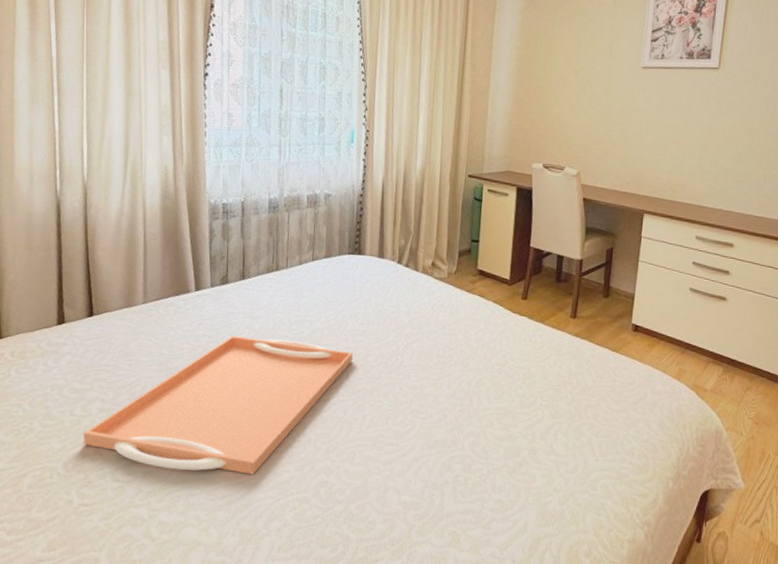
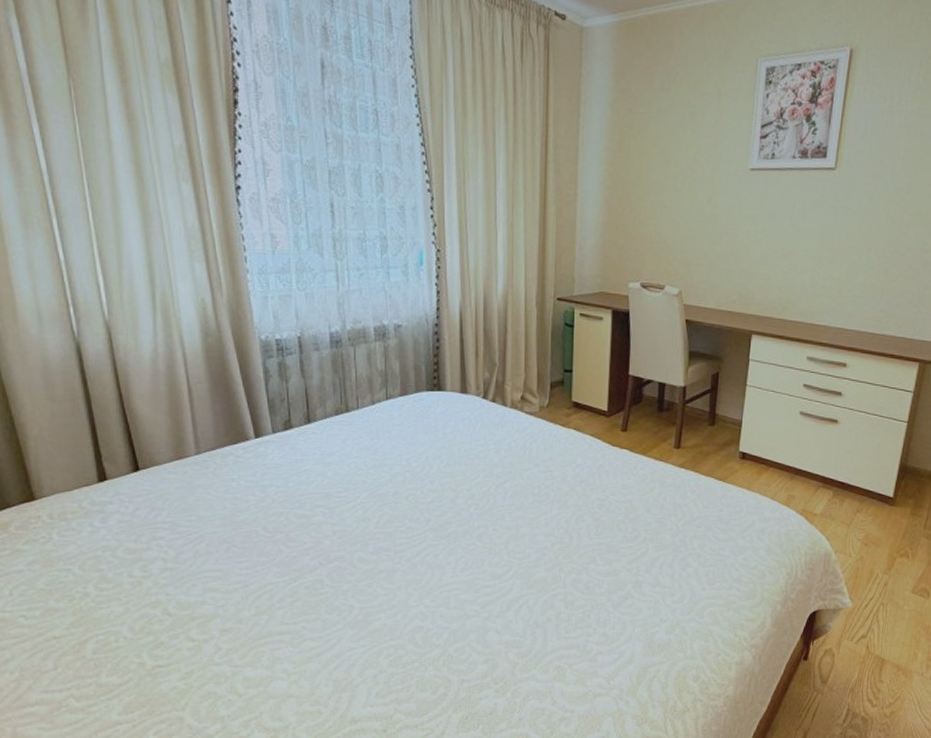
serving tray: present [83,335,353,475] -> none [147,484,440,626]

